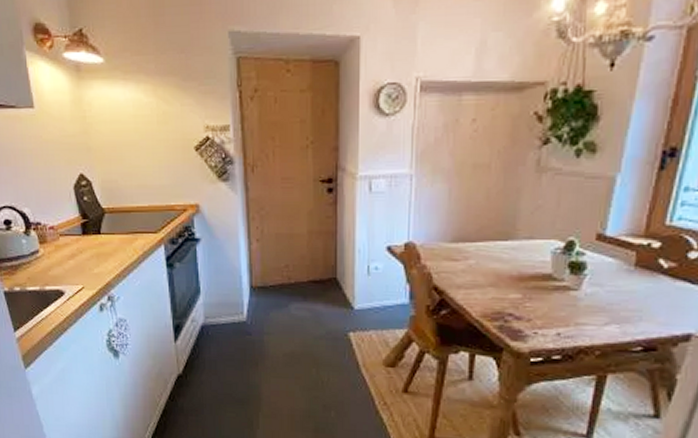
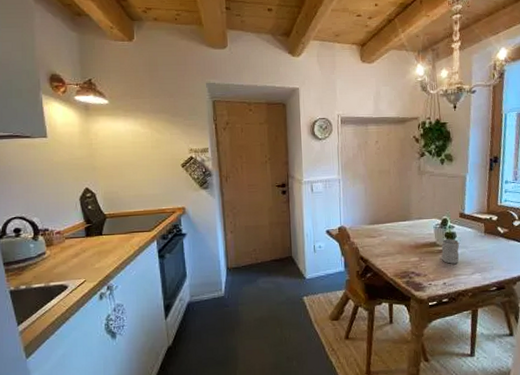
mug: none [559,270,591,308] -> present [441,239,460,264]

